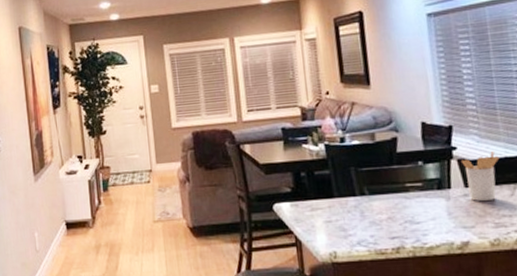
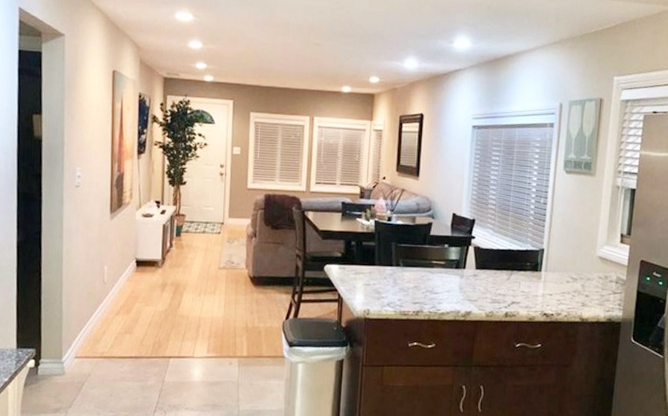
utensil holder: present [460,151,500,202] -> none [476,244,505,282]

